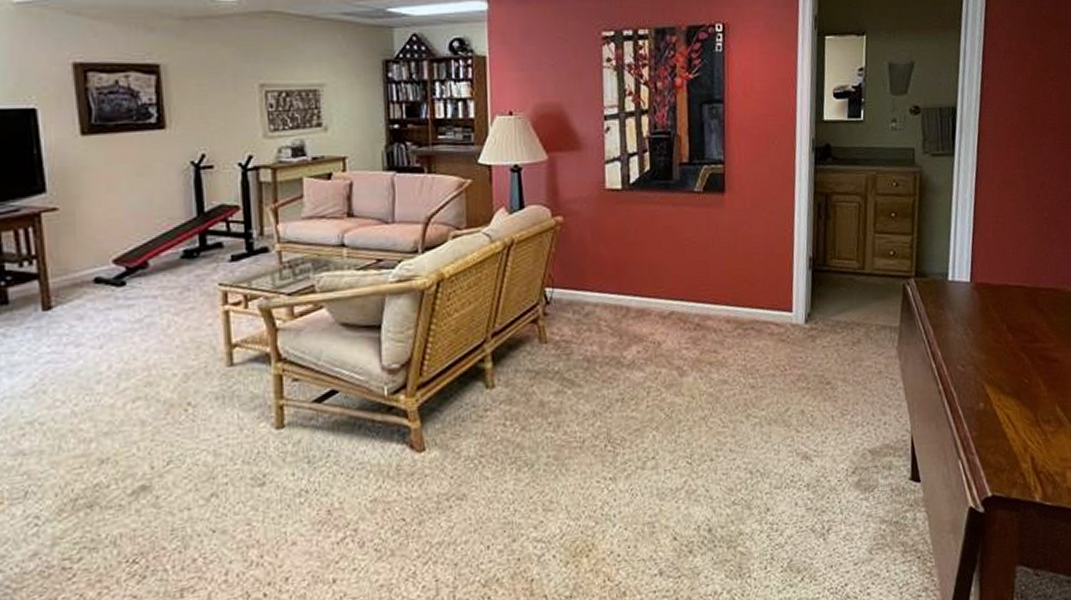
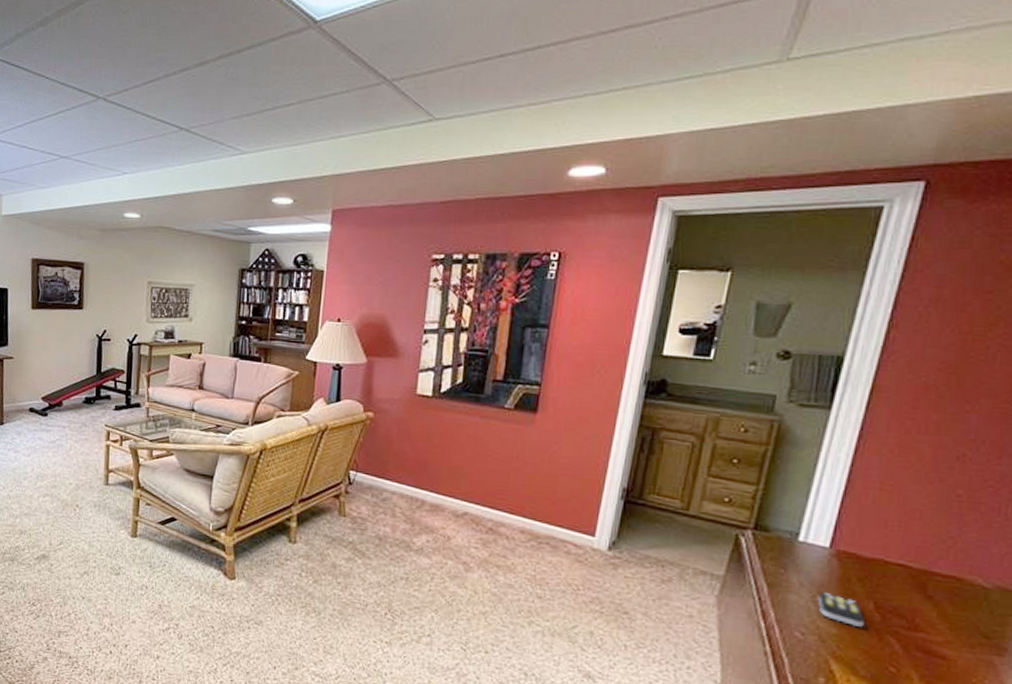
remote control: none [968,324,1003,349] -> present [817,592,865,627]

